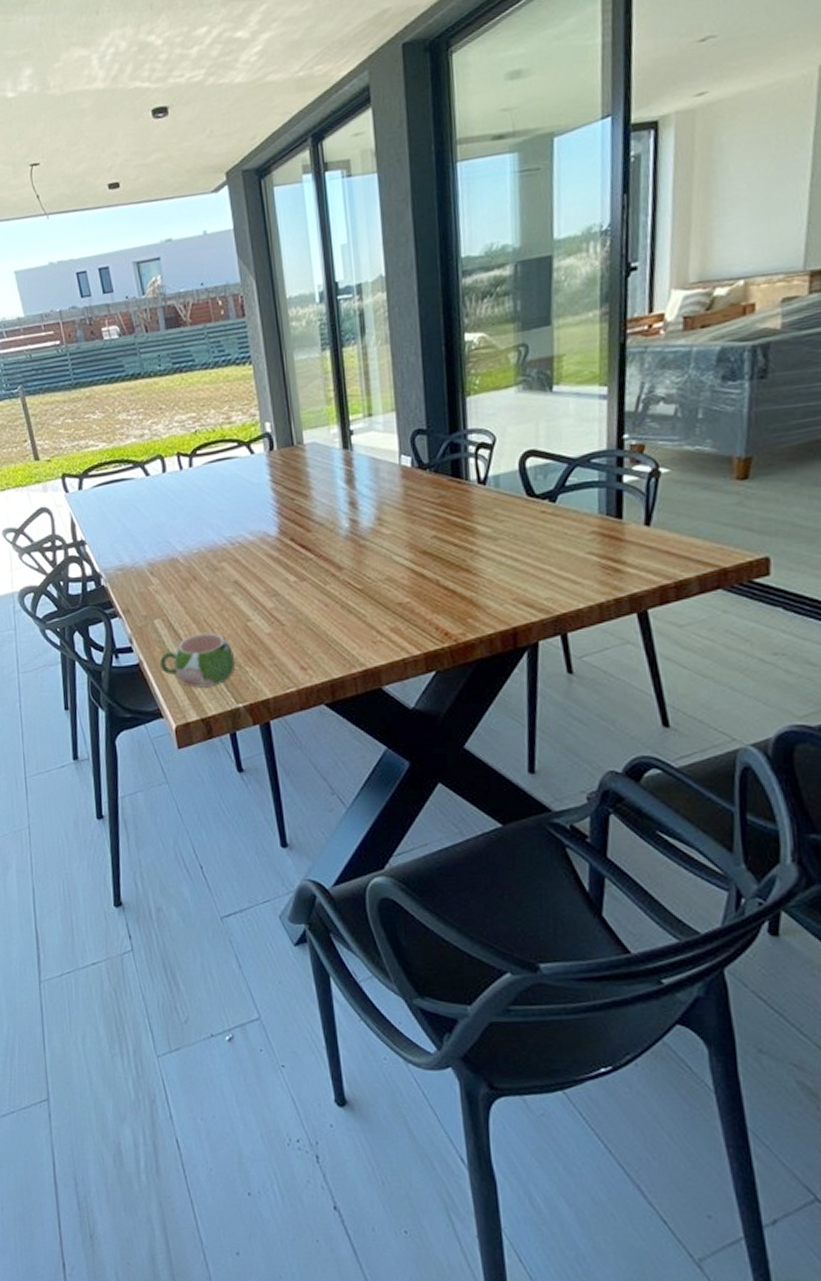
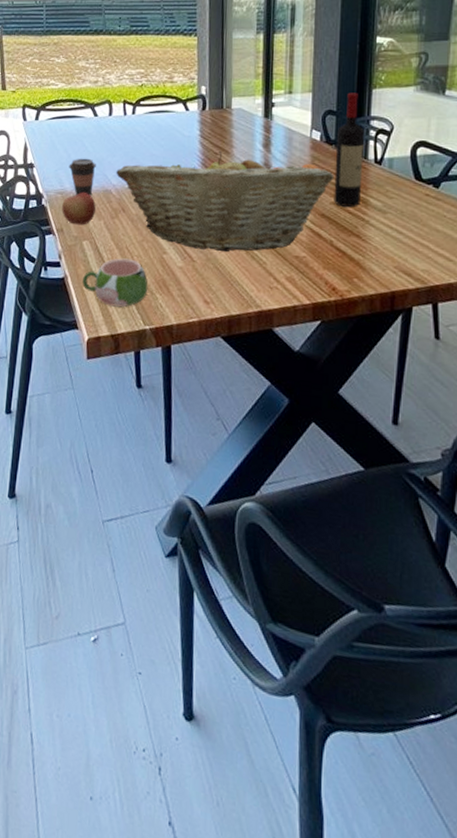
apple: none [124,564,163,603] -> present [62,191,96,225]
coffee cup: none [125,525,157,570] -> present [68,158,96,196]
fruit basket: none [180,494,433,611] -> present [116,150,335,253]
wine bottle: none [430,404,466,539] -> present [334,92,364,207]

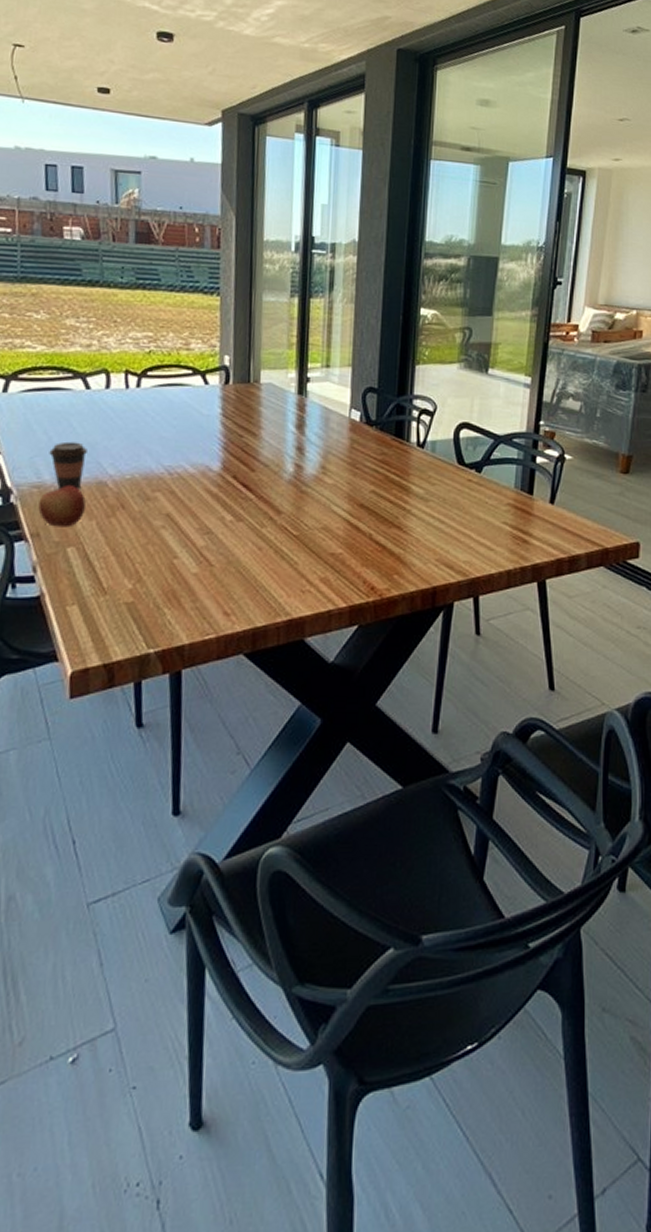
mug: present [82,258,148,308] -> none [65,566,154,629]
fruit basket: present [116,150,335,253] -> none [114,432,375,553]
wine bottle: present [334,92,364,207] -> none [373,368,407,495]

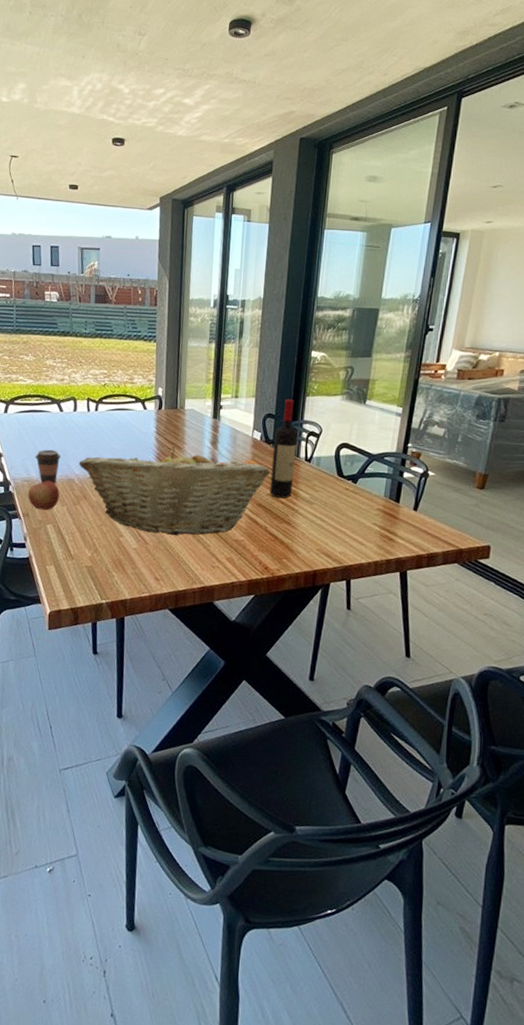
fruit basket: none [114,432,375,553] -> present [79,446,271,536]
wine bottle: none [373,368,407,495] -> present [269,399,298,498]

